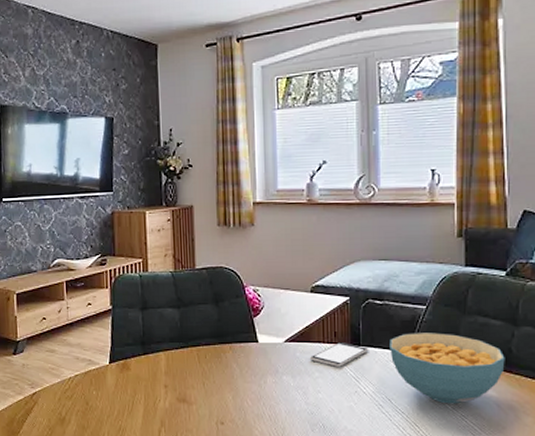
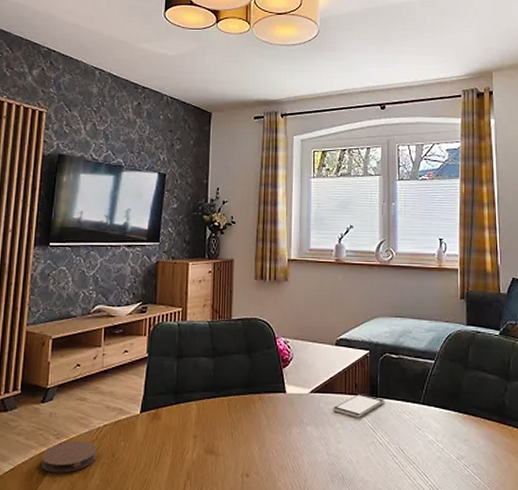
coaster: none [19,390,71,420] -> present [40,440,97,473]
cereal bowl: present [389,333,505,404] -> none [403,385,500,454]

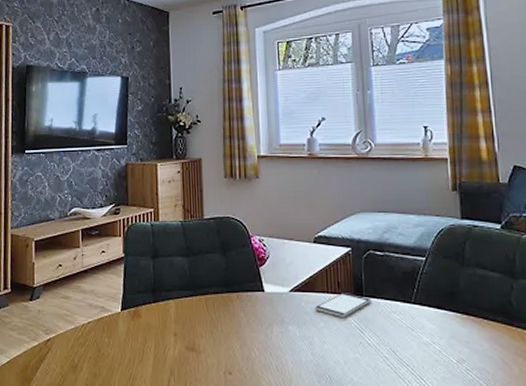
coaster: present [40,440,97,473] -> none [33,336,84,366]

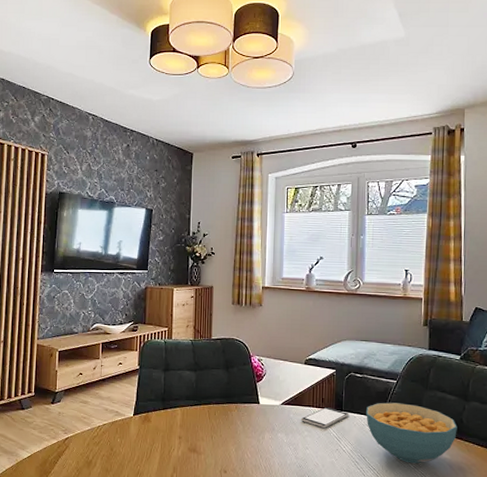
cereal bowl: none [391,284,506,357] -> present [366,402,457,464]

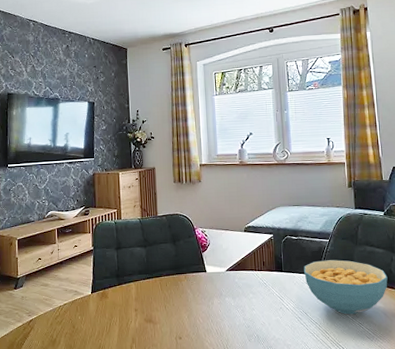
smartphone: present [300,407,350,428] -> none [245,270,289,289]

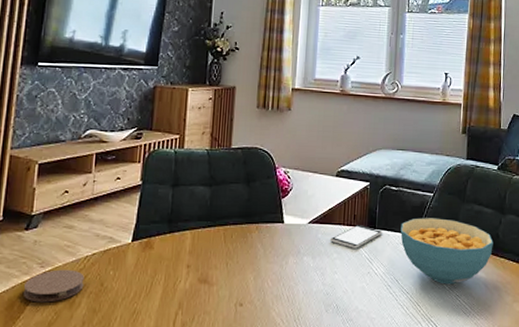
coaster: none [18,316,61,342] -> present [23,269,85,303]
smartphone: none [245,270,289,289] -> present [329,225,383,248]

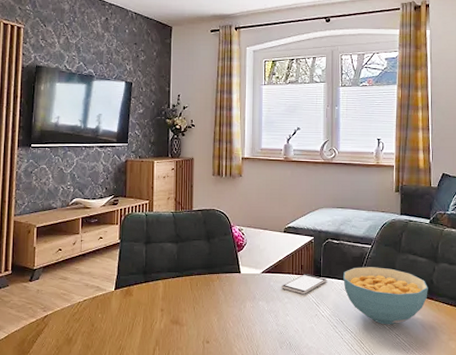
coaster: present [23,269,85,303] -> none [31,313,79,340]

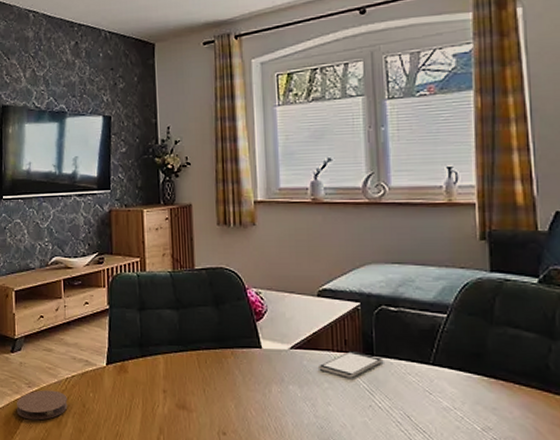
coaster: none [31,313,79,340] -> present [16,390,68,421]
cereal bowl: present [343,267,428,325] -> none [406,343,542,425]

